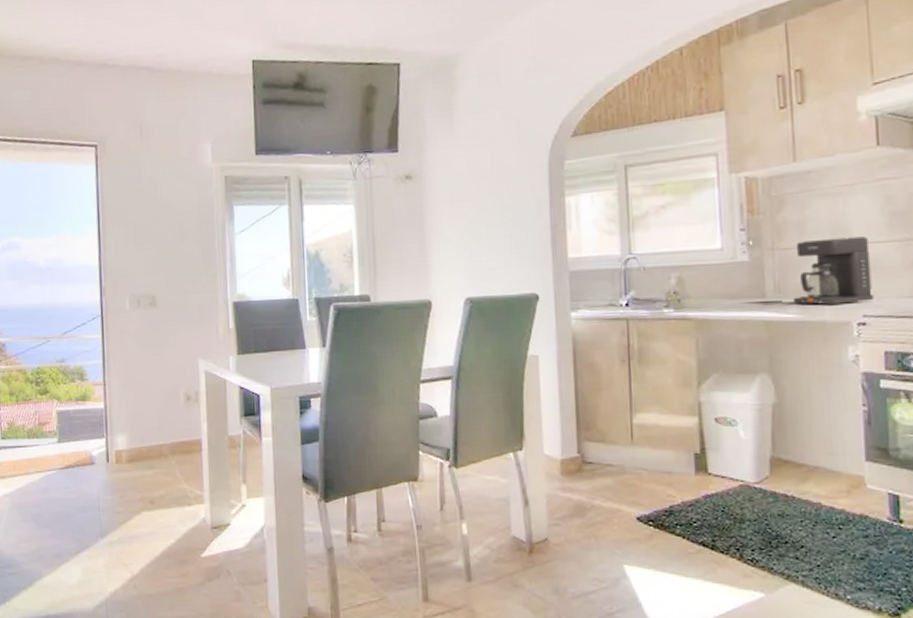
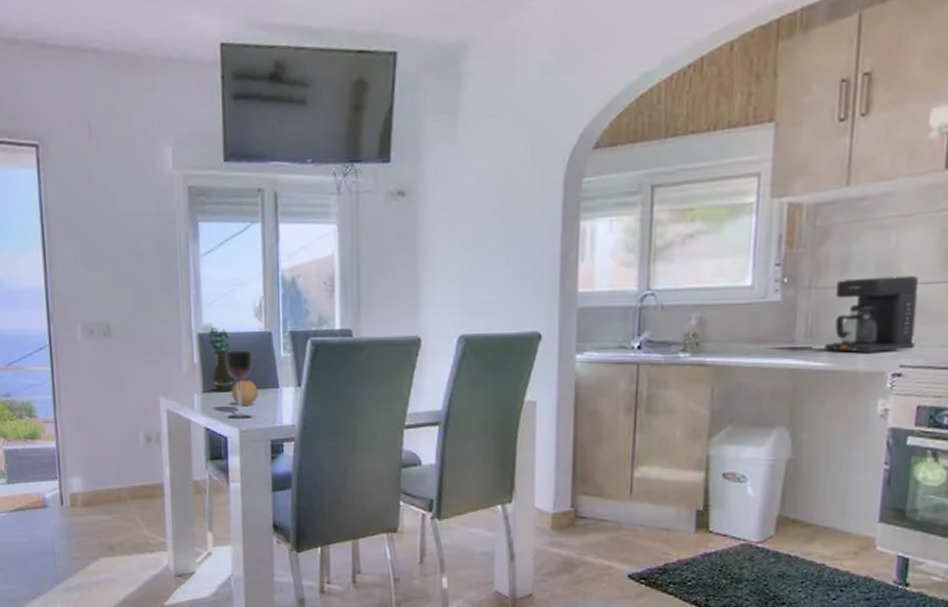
vase: none [241,296,267,354] -> present [207,327,236,392]
wineglass: none [258,315,283,379] -> present [225,350,254,420]
fruit: none [263,342,287,366] -> present [232,380,258,407]

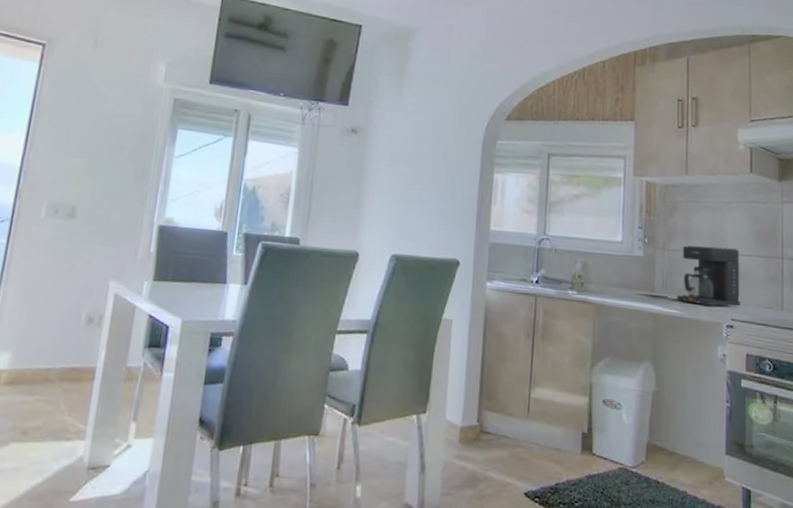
vase: present [207,327,236,392] -> none [164,221,188,283]
wineglass: present [225,350,254,420] -> none [172,244,208,310]
fruit: present [232,380,258,407] -> none [180,273,207,298]

